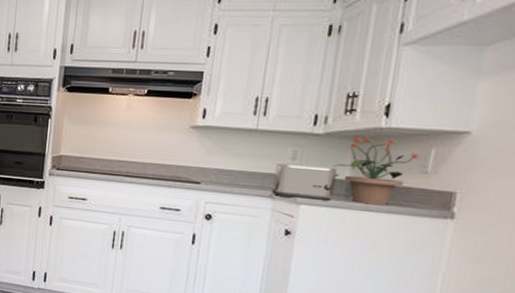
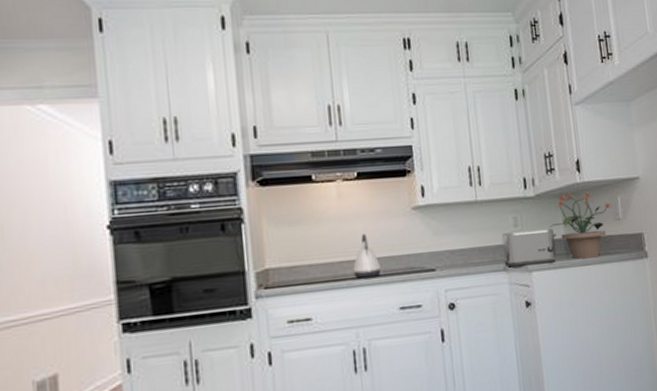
kettle: none [127,141,152,178] -> present [353,233,382,279]

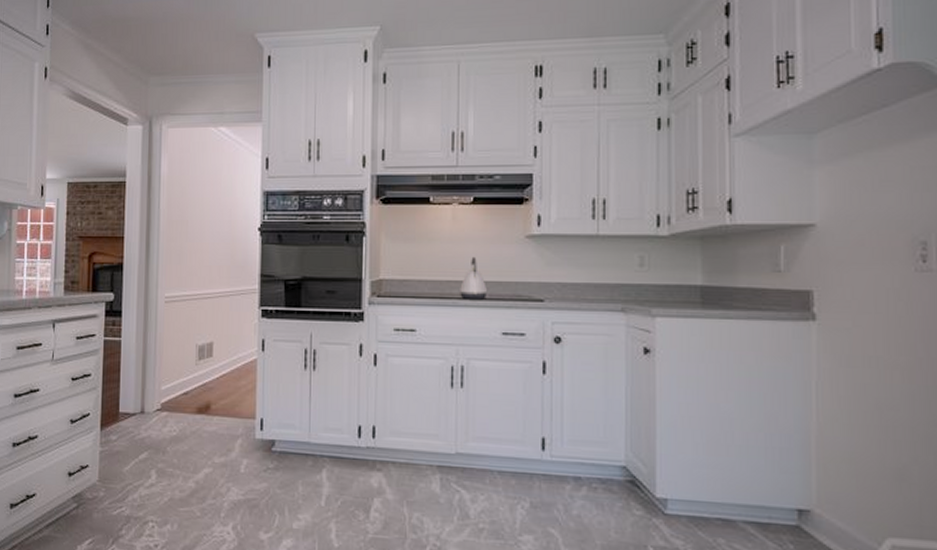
toaster: present [501,228,557,268] -> none [623,271,692,312]
potted plant: present [549,192,611,260] -> none [683,236,770,312]

